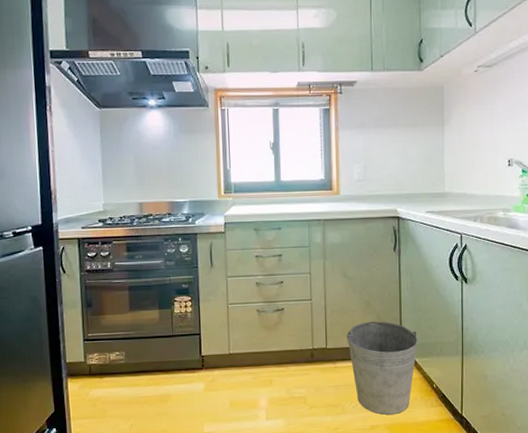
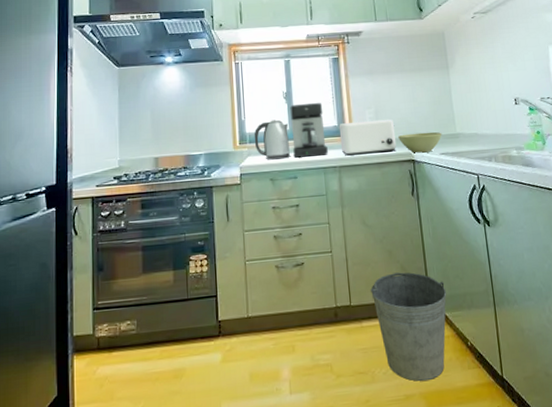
kettle: none [239,170,275,210] -> present [254,120,290,160]
coffee maker: none [277,154,313,209] -> present [290,102,328,158]
toaster: none [325,174,383,211] -> present [339,119,397,157]
bowl: none [385,189,430,210] -> present [398,131,442,154]

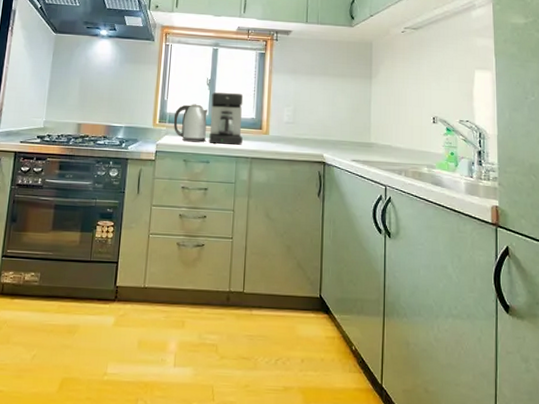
toaster: present [339,119,397,157] -> none [255,117,311,152]
bucket: present [370,272,447,382] -> none [264,268,339,377]
bowl: present [398,131,442,154] -> none [313,136,356,157]

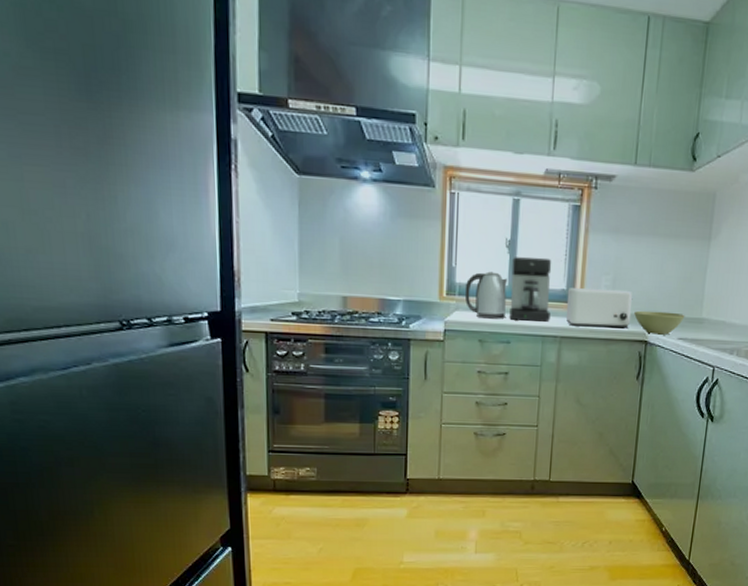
toaster: none [255,117,311,152] -> present [566,288,633,330]
bowl: none [313,136,356,157] -> present [634,310,685,335]

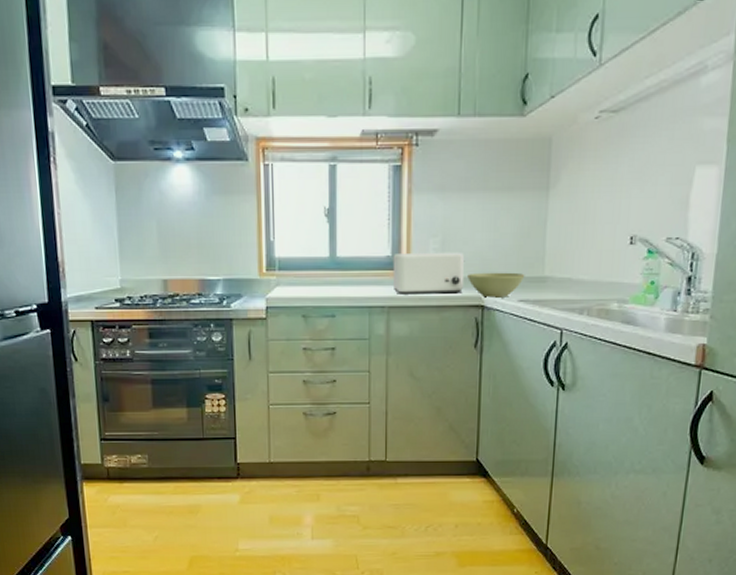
kettle: present [464,271,507,319] -> none [284,243,328,293]
coffee maker: present [509,257,552,322] -> none [332,224,376,292]

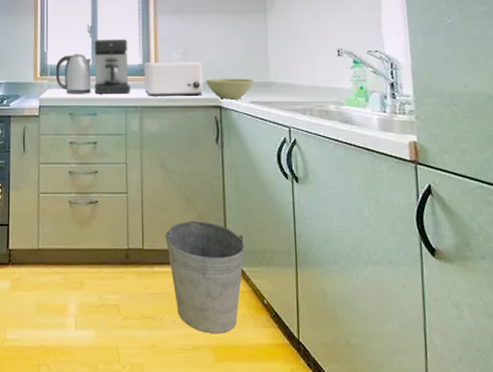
kettle: none [284,243,328,293] -> present [55,53,91,94]
coffee maker: none [332,224,376,292] -> present [94,38,130,94]
bucket: none [409,432,499,542] -> present [164,221,246,334]

